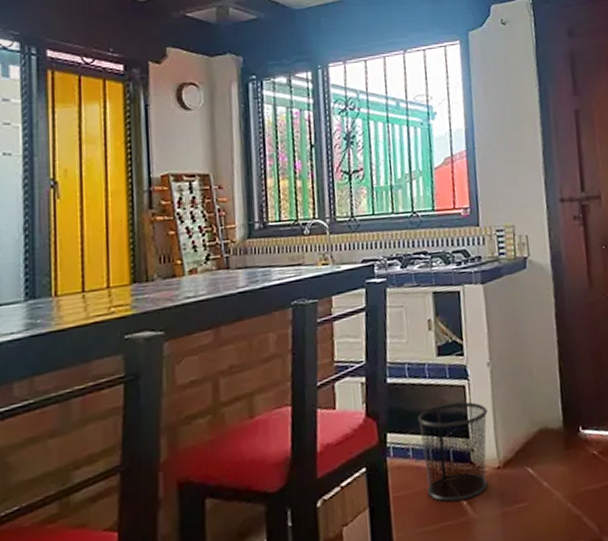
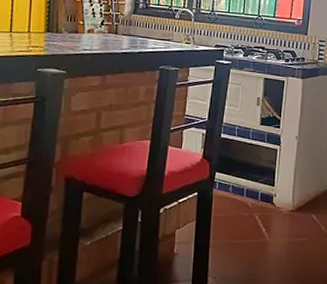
waste bin: present [417,401,488,502] -> none [238,159,291,228]

